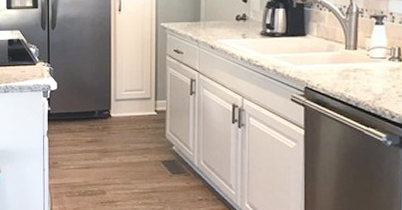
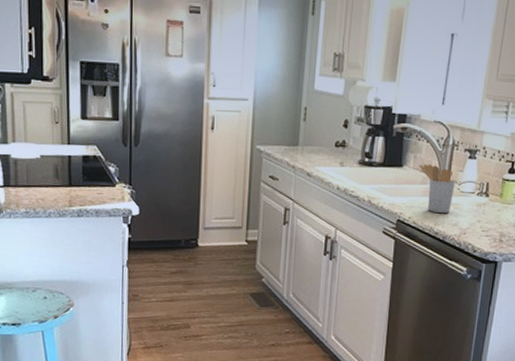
utensil holder: none [323,33,364,79] -> present [419,164,455,213]

